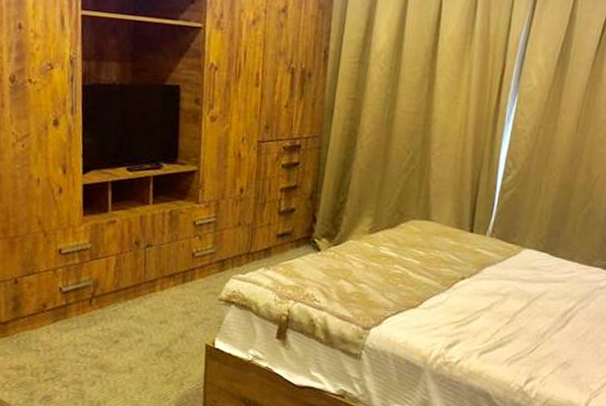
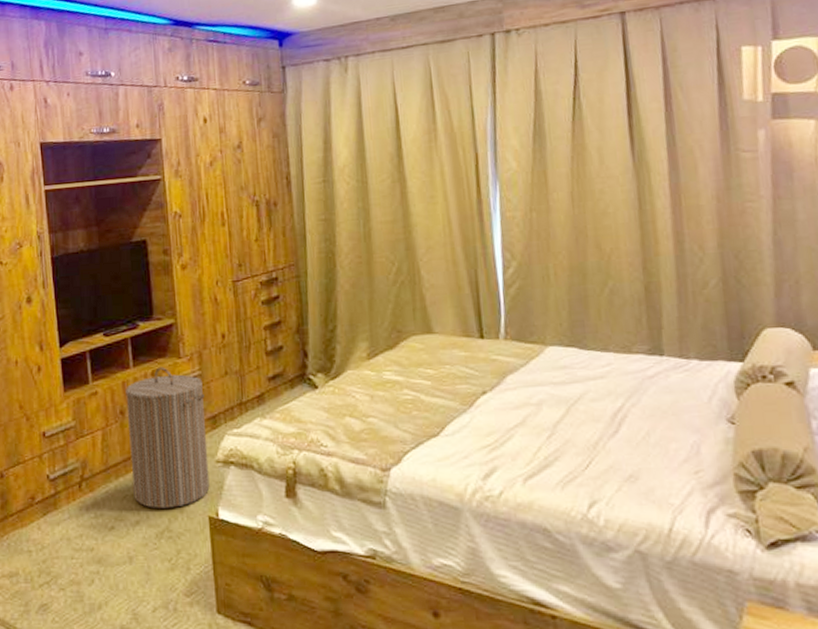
laundry hamper: none [140,208,216,333] -> present [126,367,210,508]

